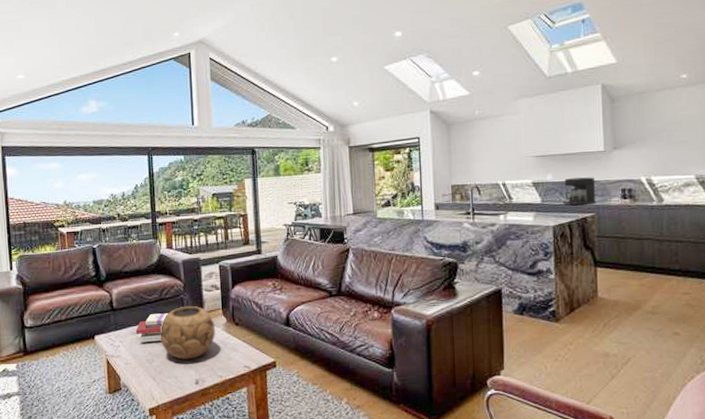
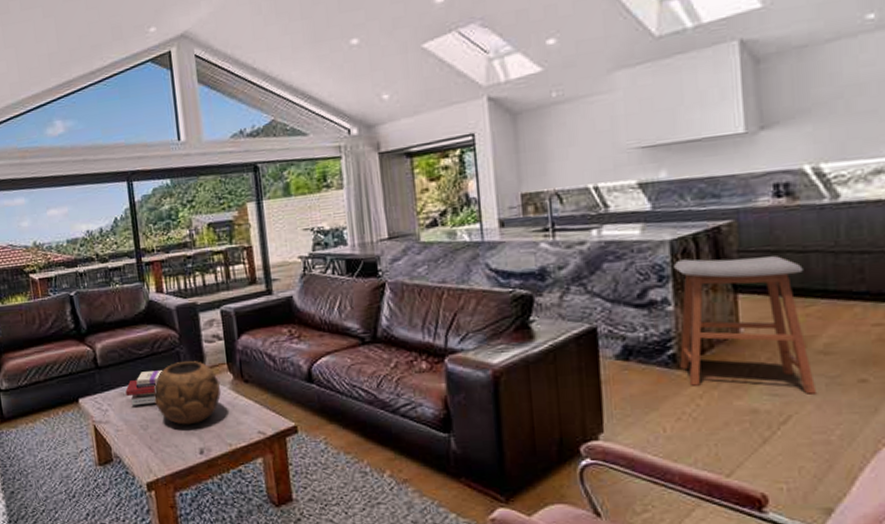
stool: none [555,240,647,343] -> present [674,256,818,394]
coffee maker: present [562,177,596,206] -> none [683,170,735,211]

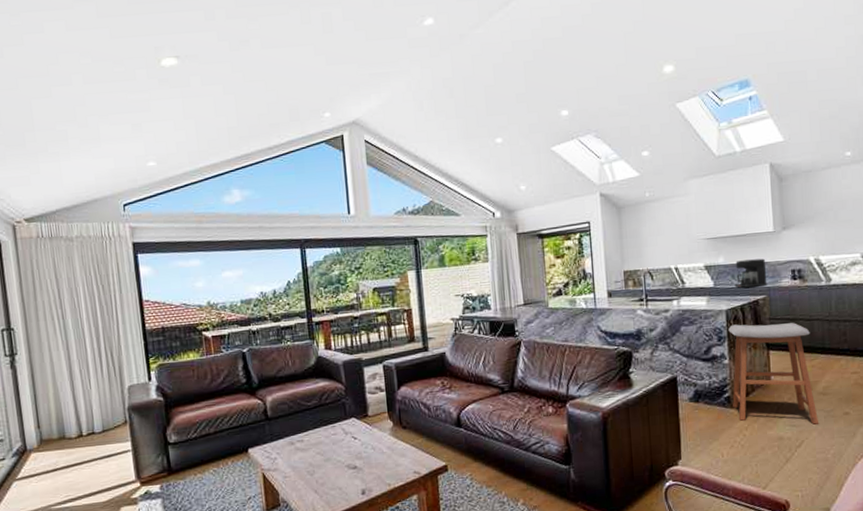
books: present [125,370,163,406] -> none [294,420,330,454]
decorative bowl: present [153,361,221,425] -> none [320,410,382,469]
coffee maker: none [683,170,735,211] -> present [734,258,767,289]

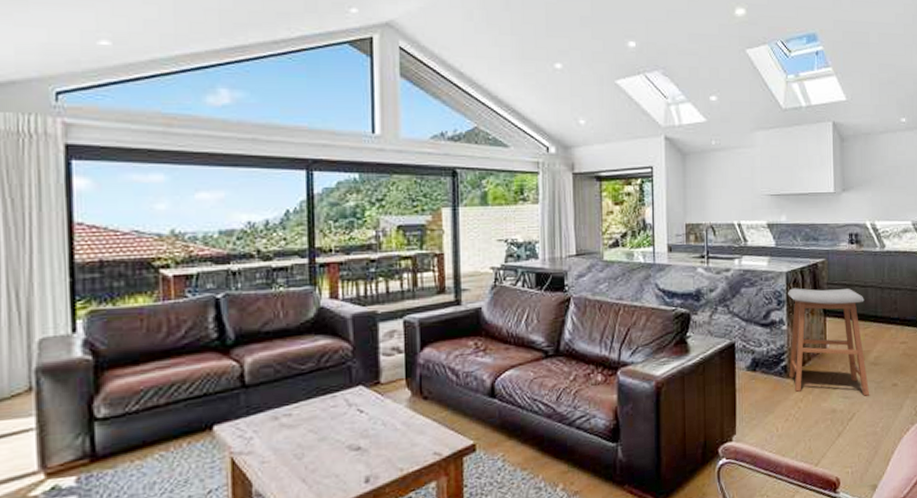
coffee maker: present [734,258,767,289] -> none [795,220,826,250]

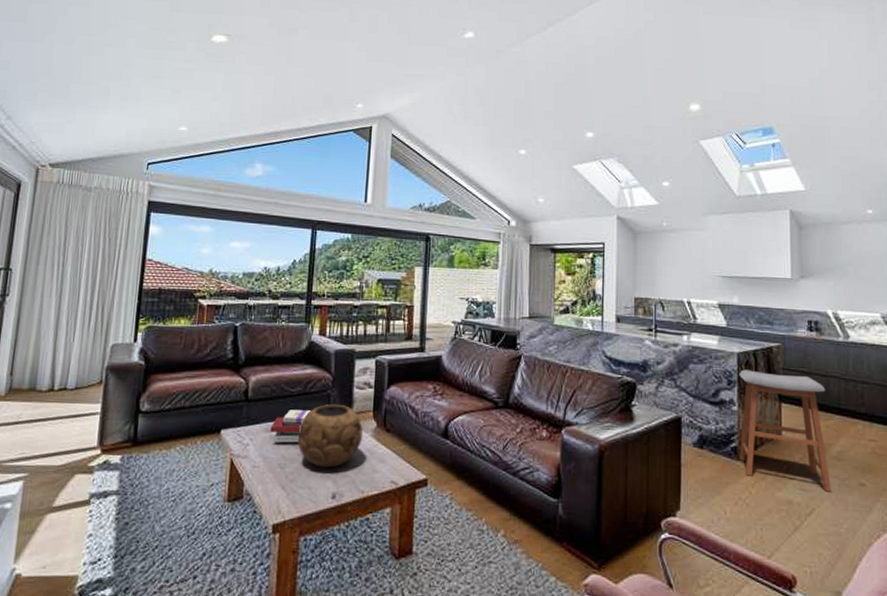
books: none [278,388,330,432] -> present [270,409,312,443]
decorative bowl: none [315,376,397,451] -> present [297,404,364,468]

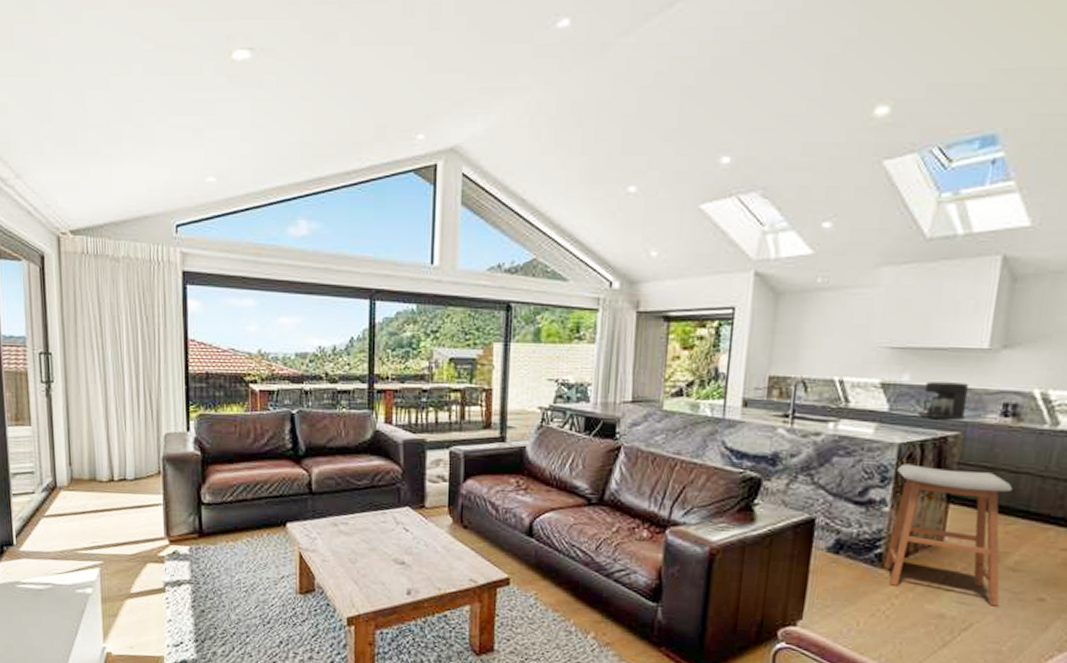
books: present [270,409,312,443] -> none [338,503,381,538]
decorative bowl: present [297,404,364,468] -> none [367,498,438,564]
coffee maker: none [748,303,782,334] -> present [917,382,968,420]

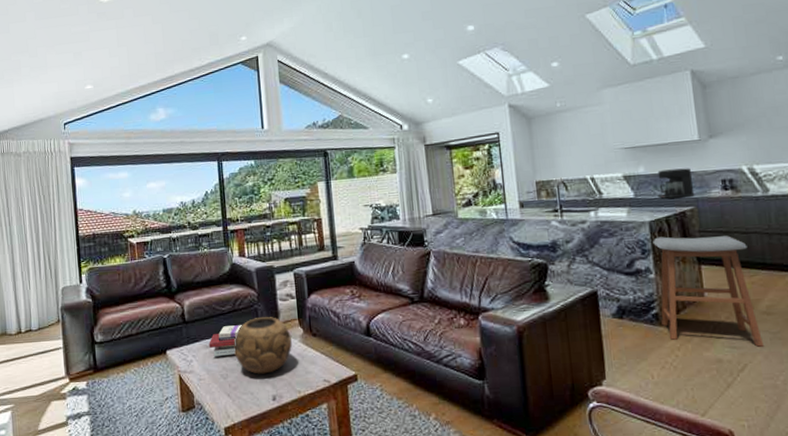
books: none [338,503,381,538] -> present [208,325,243,357]
decorative bowl: none [367,498,438,564] -> present [233,317,293,374]

